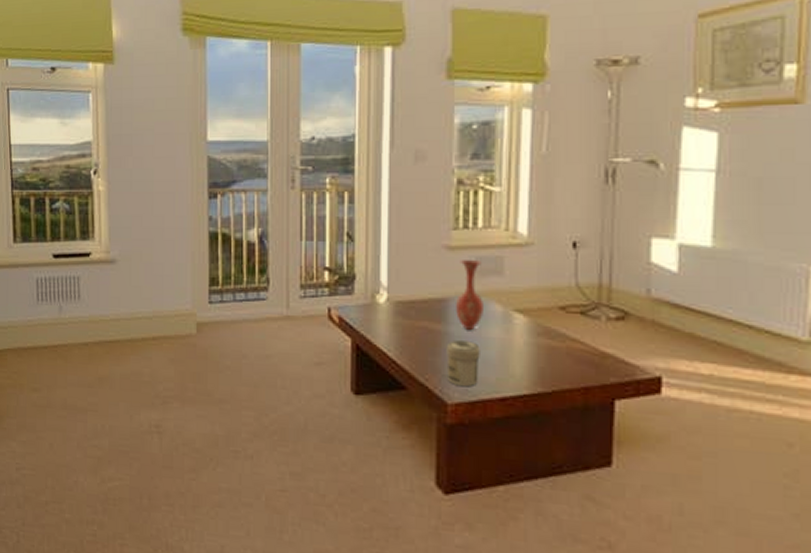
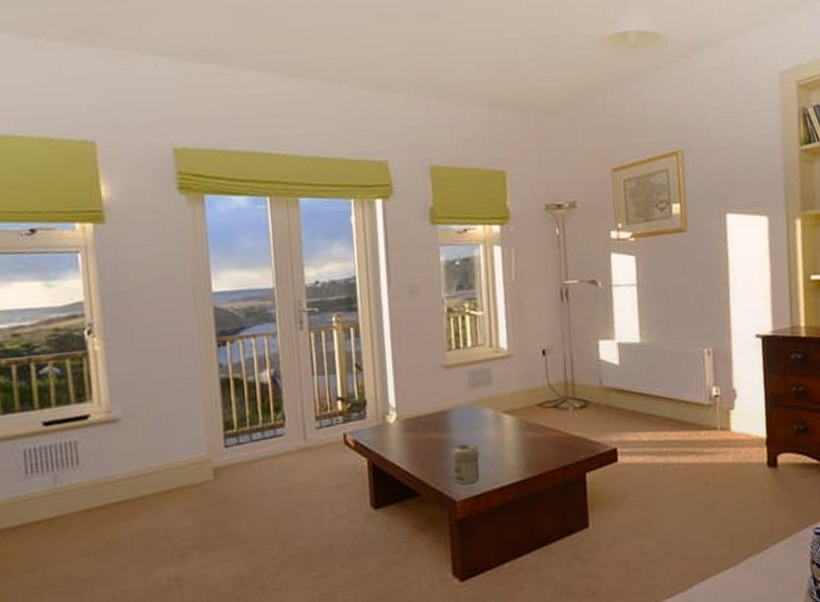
vase: present [455,259,483,330] -> none [454,374,479,435]

